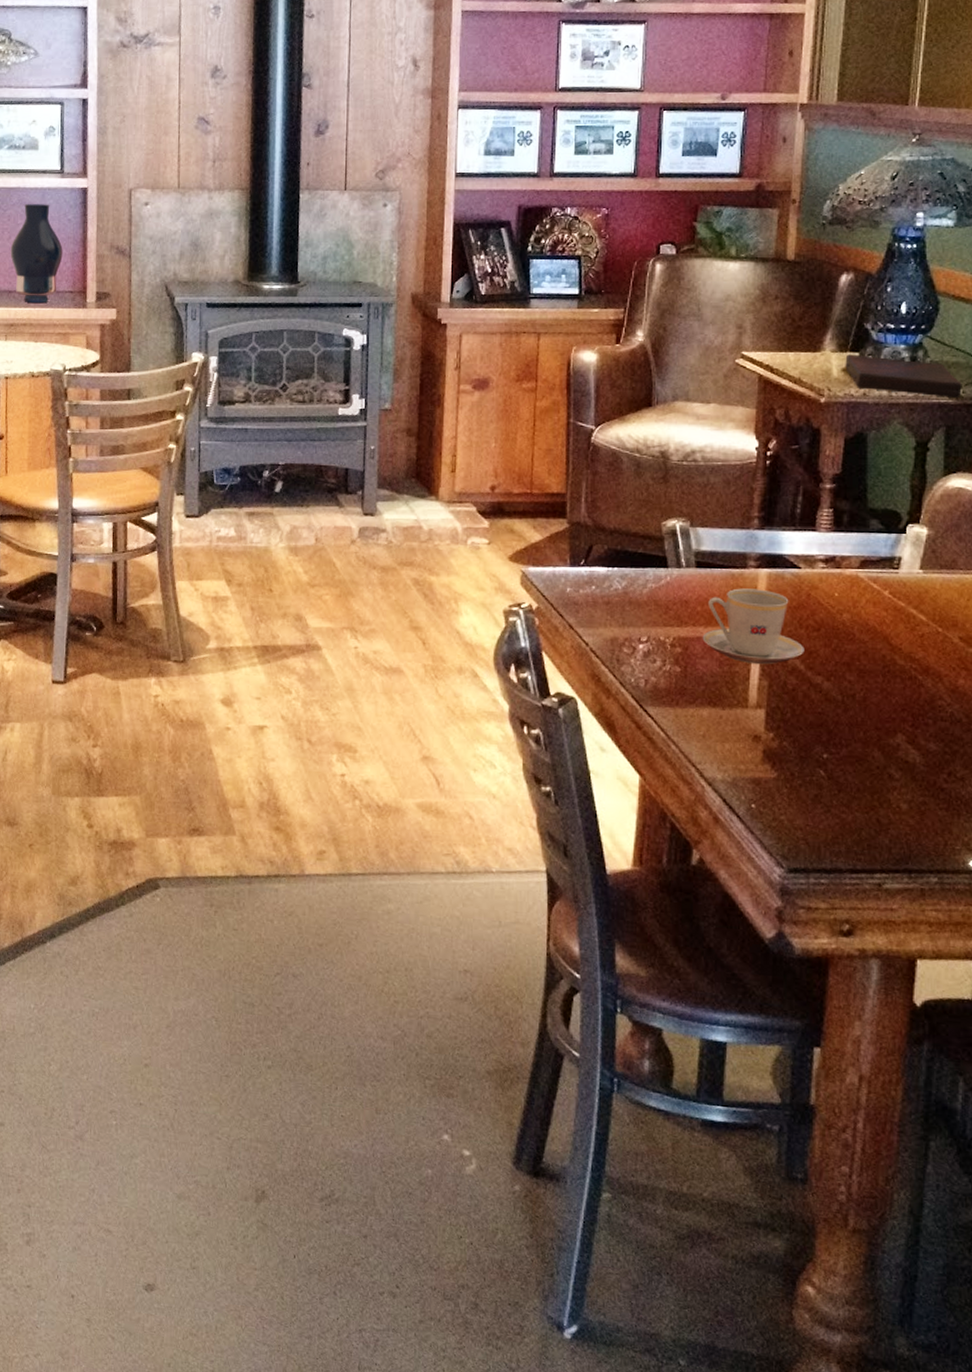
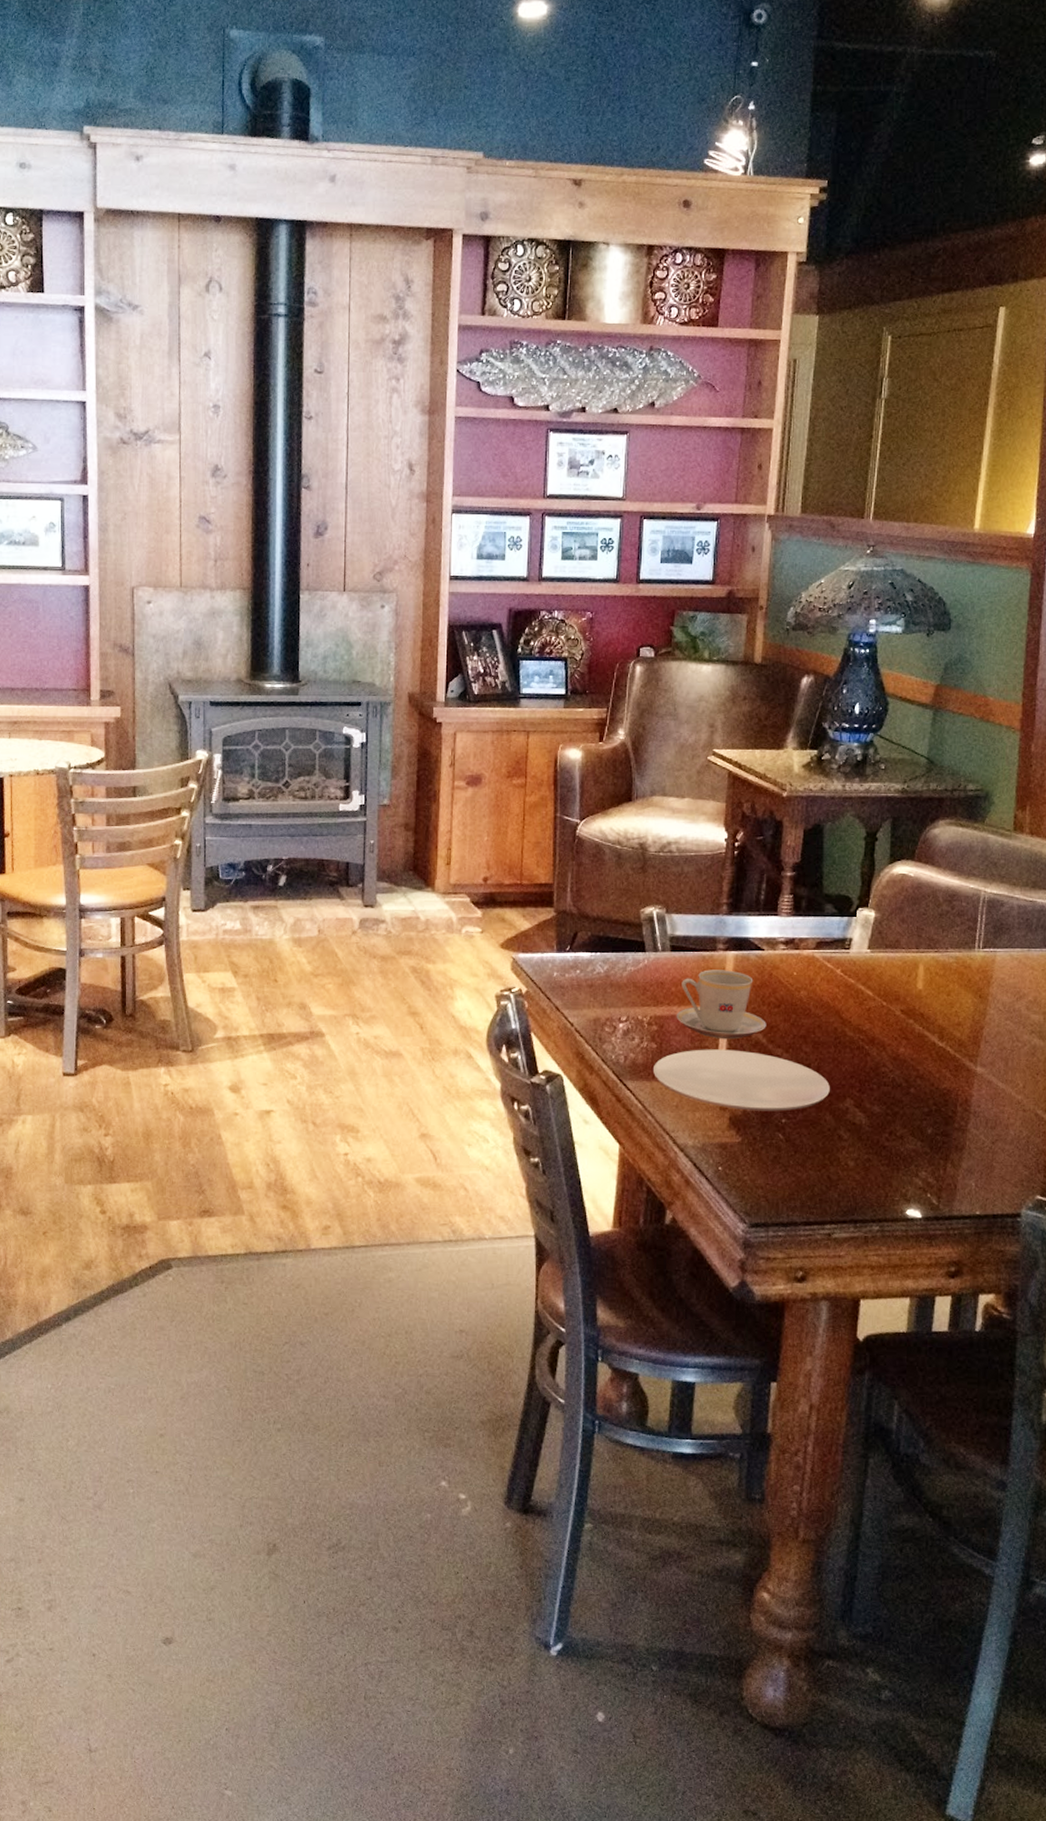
vase: present [10,204,63,302] -> none [12,601,66,700]
plate: none [676,674,878,746] -> present [652,1049,830,1112]
book: present [845,354,962,399] -> none [805,752,907,793]

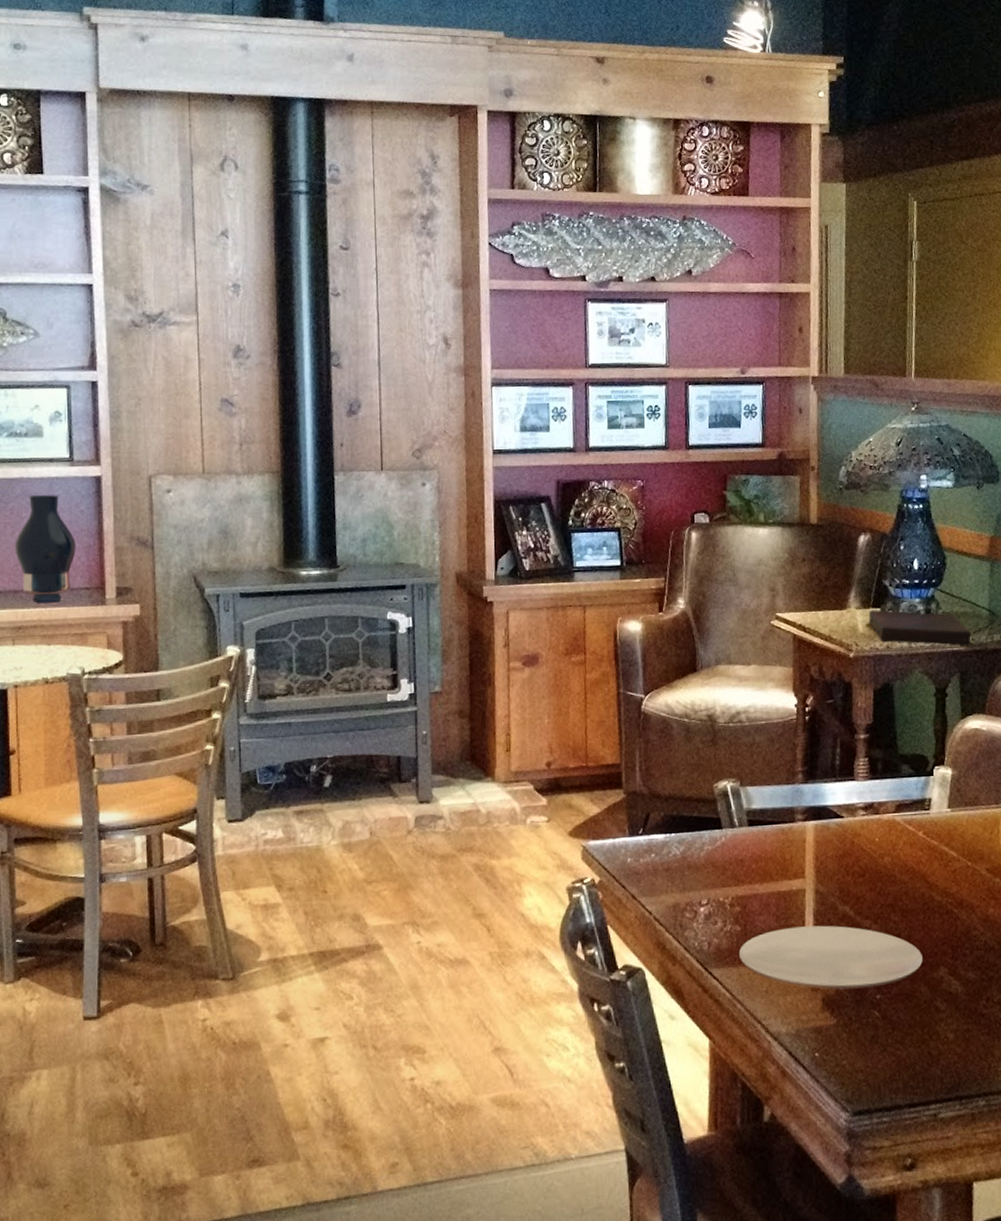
vase: none [12,601,66,700] -> present [14,495,76,602]
teacup: present [676,969,767,1040] -> none [758,841,853,915]
book: none [805,752,907,793] -> present [868,610,971,646]

